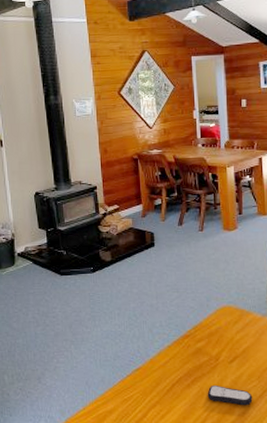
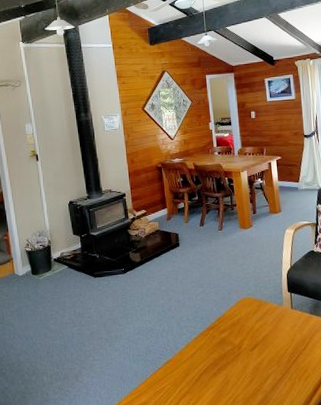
remote control: present [207,384,253,406] -> none [232,372,274,390]

